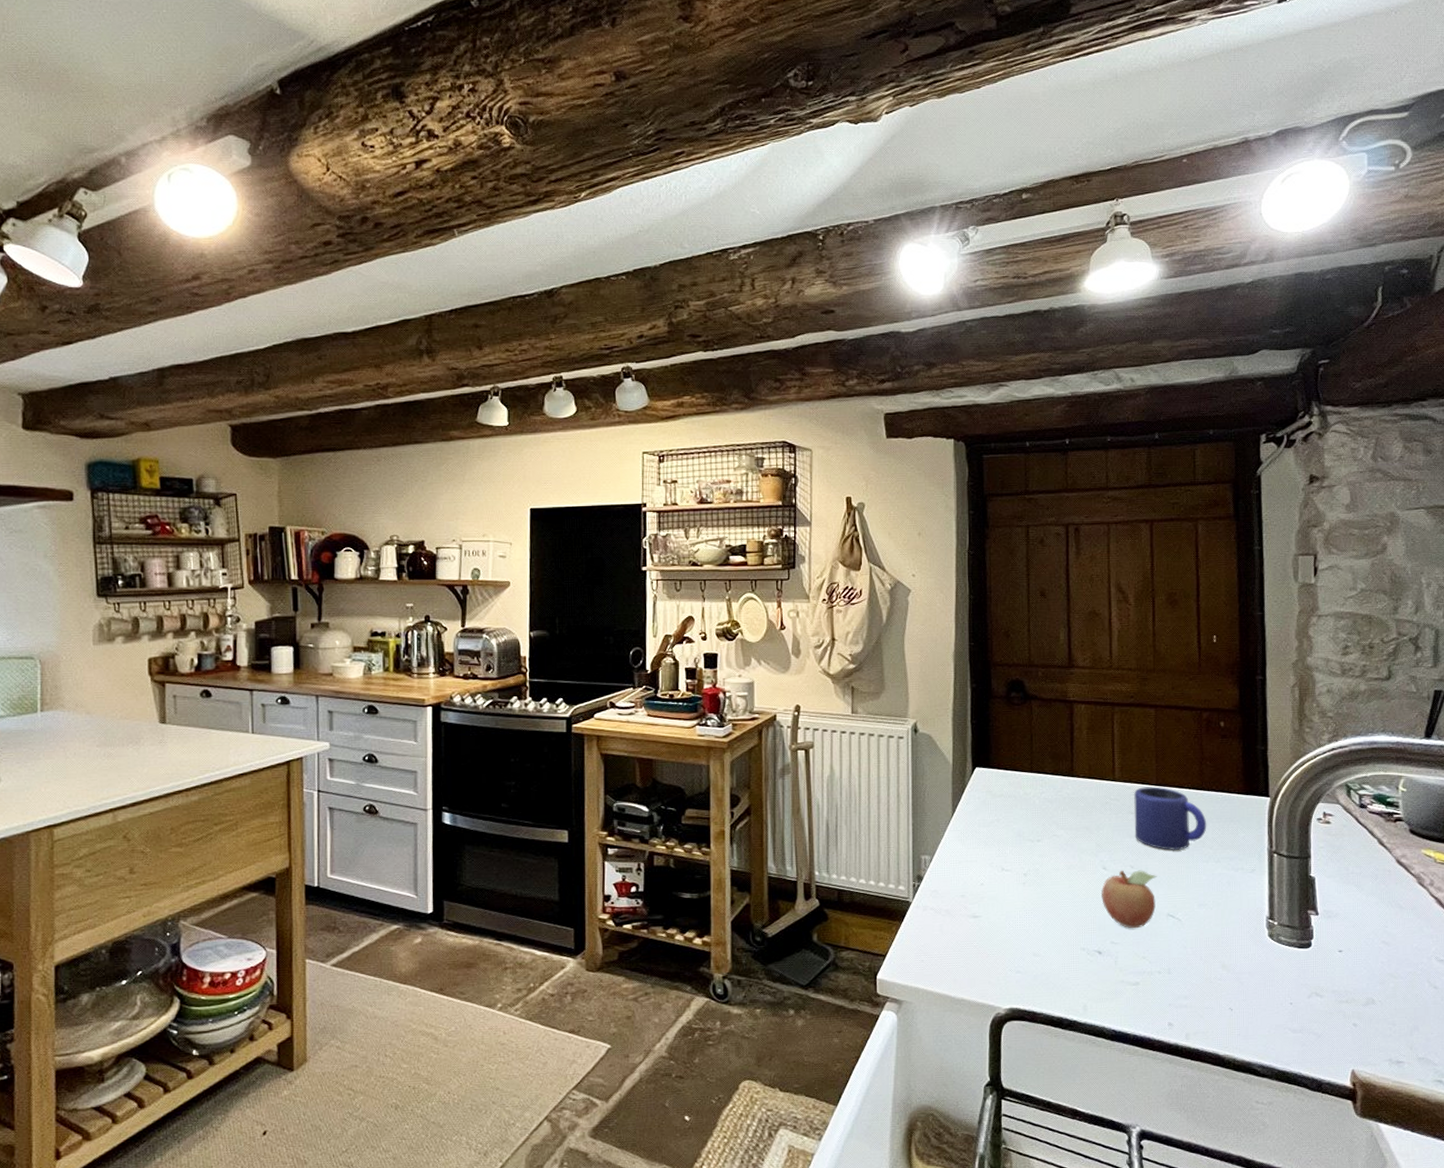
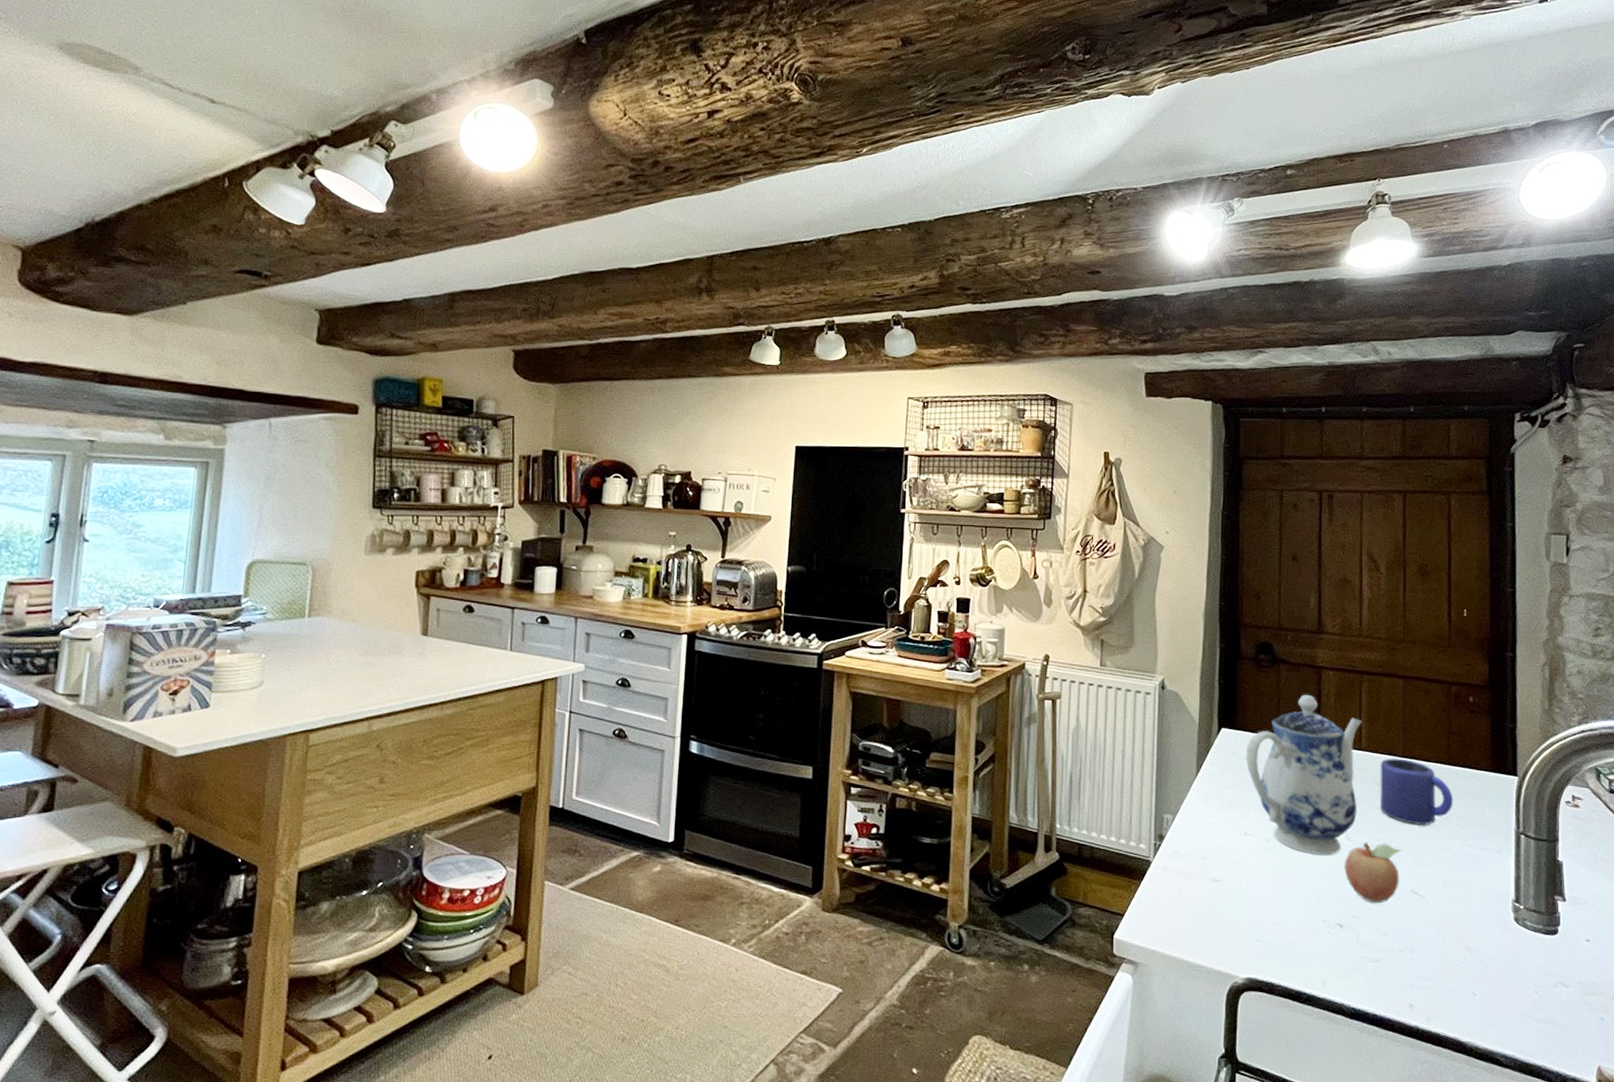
teapot: none [1000,729,1116,886] -> present [1245,694,1363,855]

